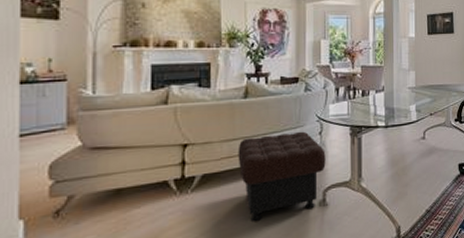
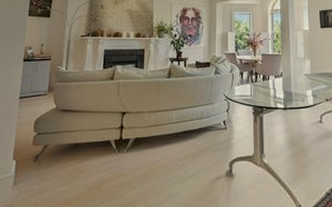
ottoman: present [238,131,326,222] -> none [161,108,232,184]

